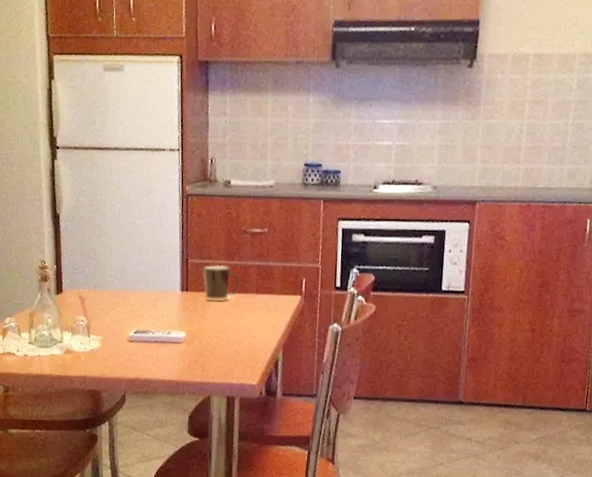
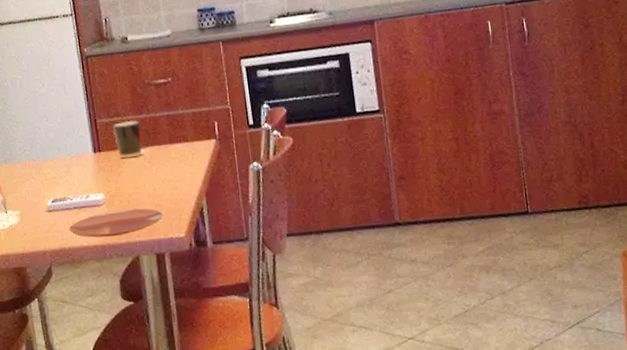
plate: none [147,350,240,375] -> present [68,208,164,238]

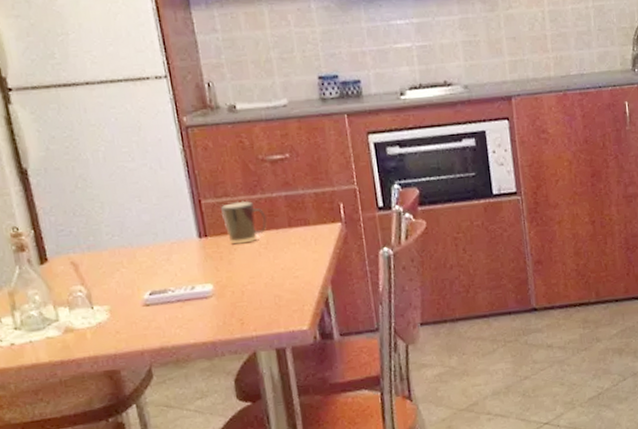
plate: present [68,208,164,238] -> none [171,299,284,334]

